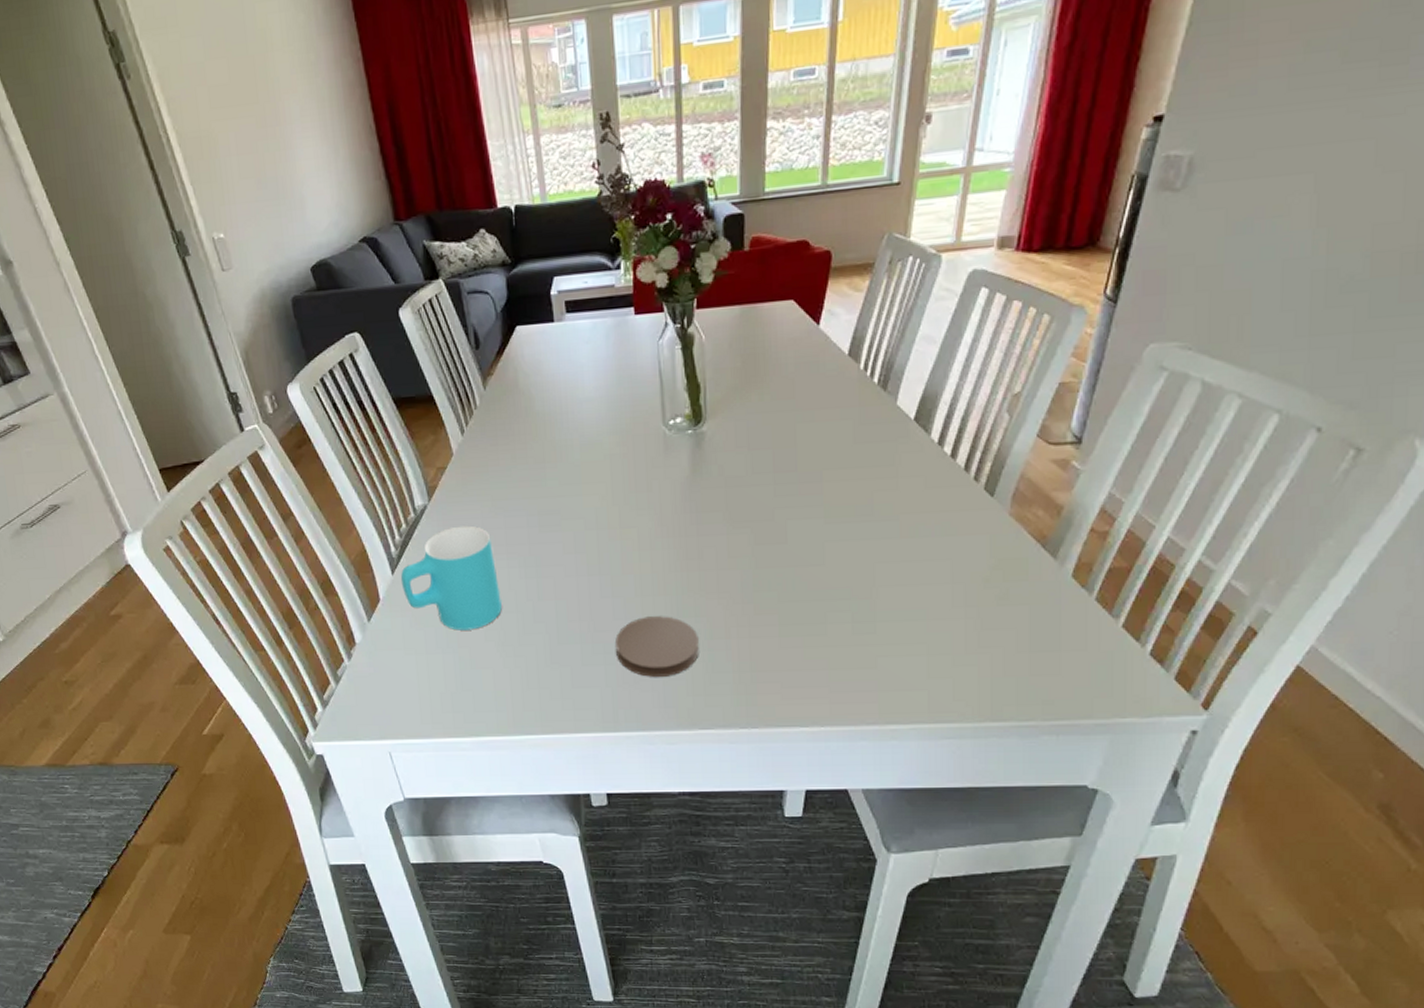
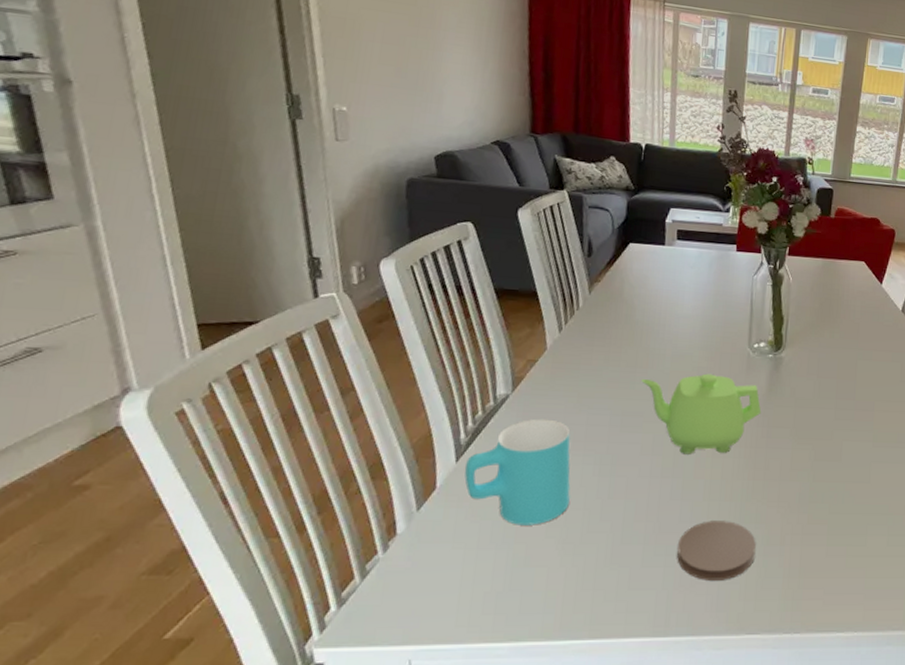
teapot: none [552,460,687,550] -> present [641,373,762,455]

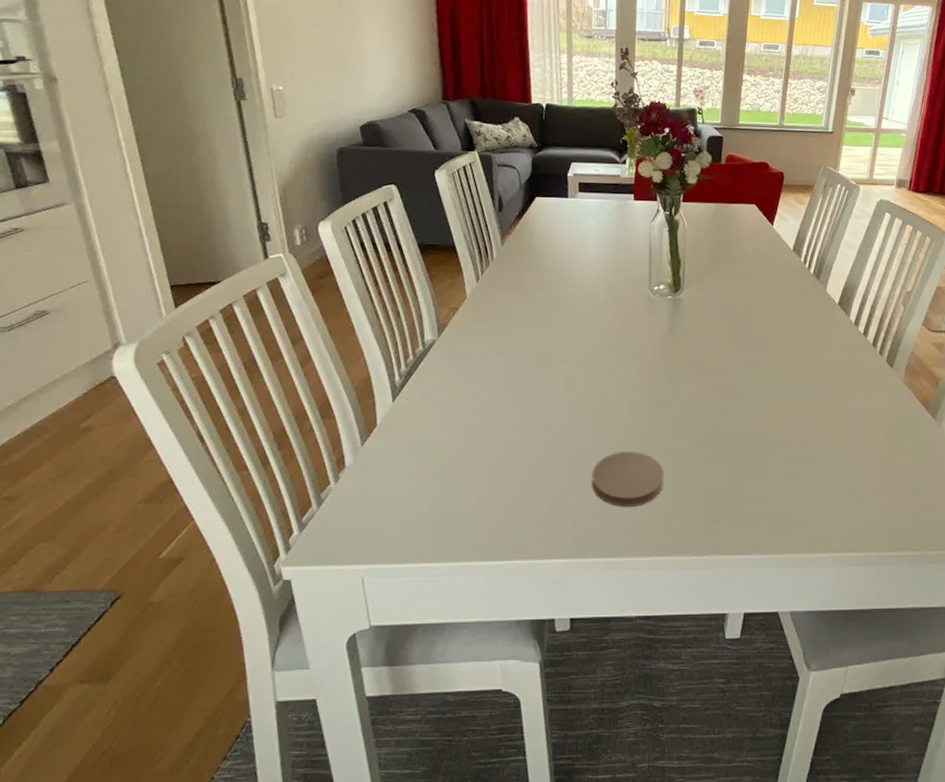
cup: present [464,418,570,525] -> none [400,361,493,458]
teapot: present [641,373,762,455] -> none [552,315,664,391]

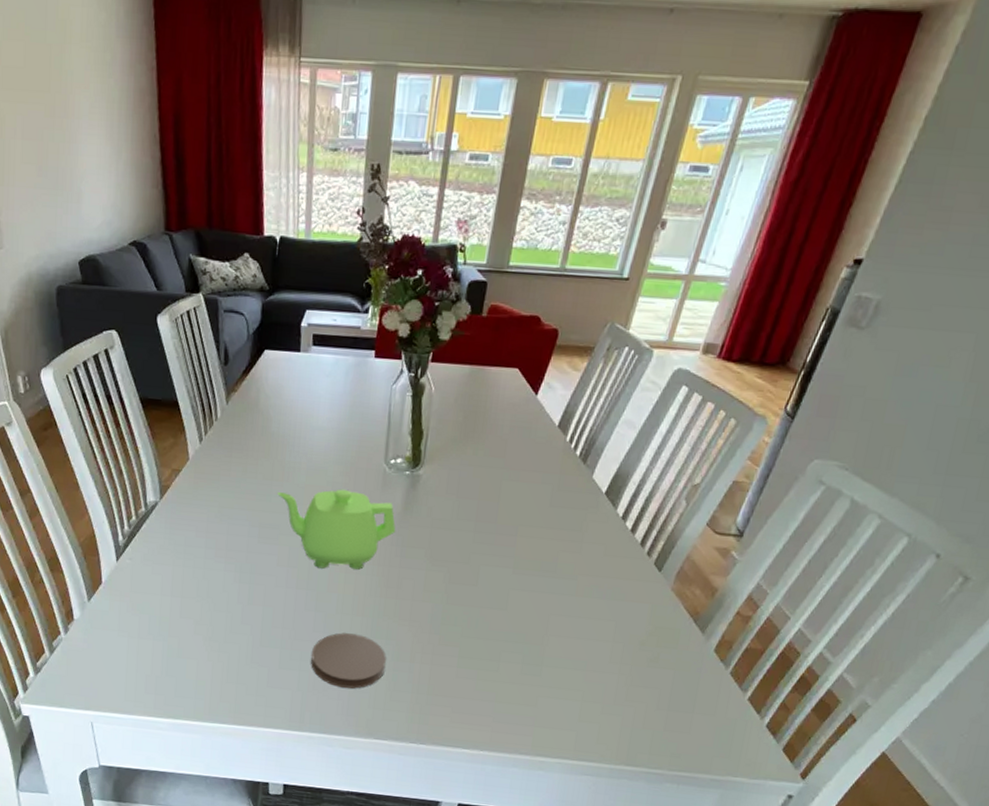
teapot: none [552,315,664,391] -> present [277,489,396,570]

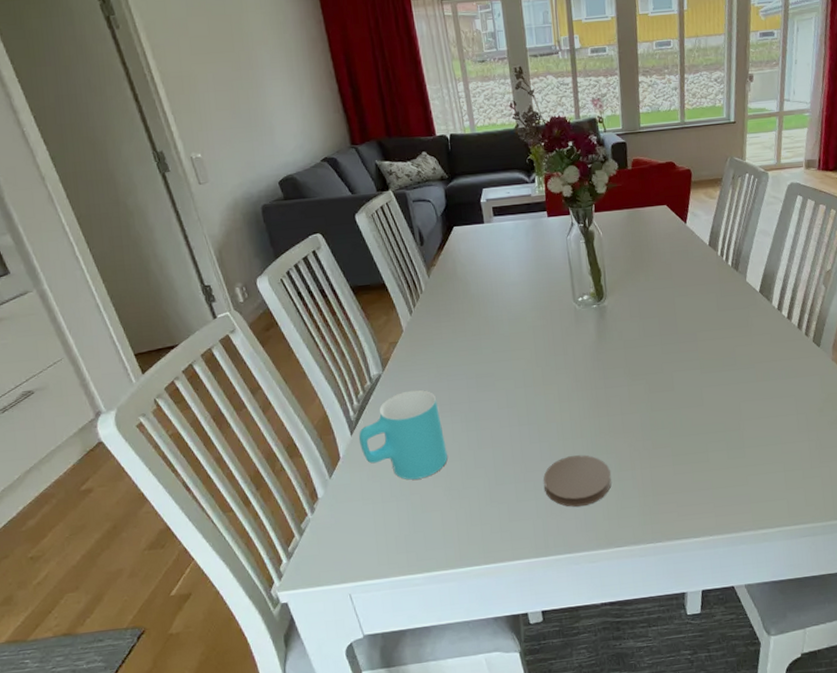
cup: none [124,525,214,623] -> present [358,389,448,480]
teapot: present [277,489,396,570] -> none [486,330,596,404]

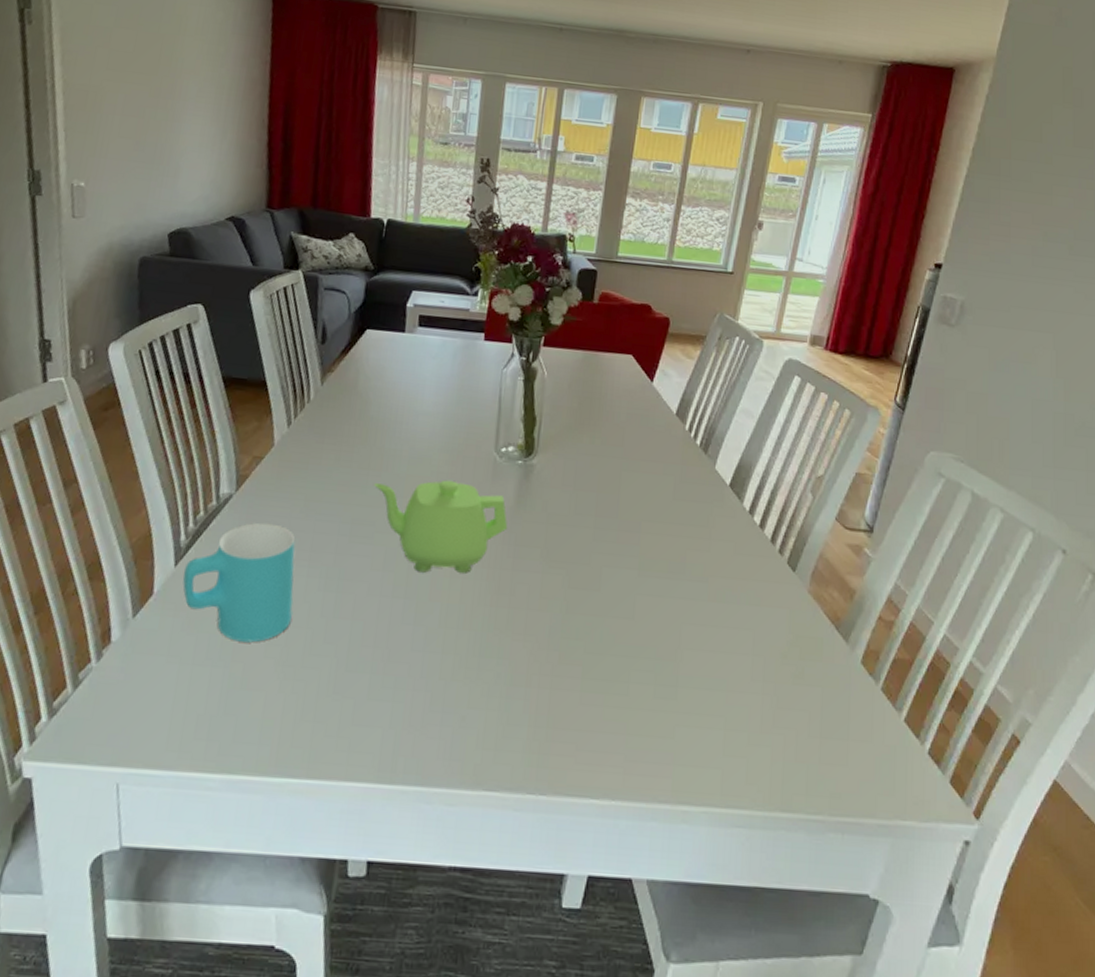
teapot: none [486,330,596,404] -> present [374,479,508,573]
coaster: present [543,455,612,507] -> none [407,651,498,724]

